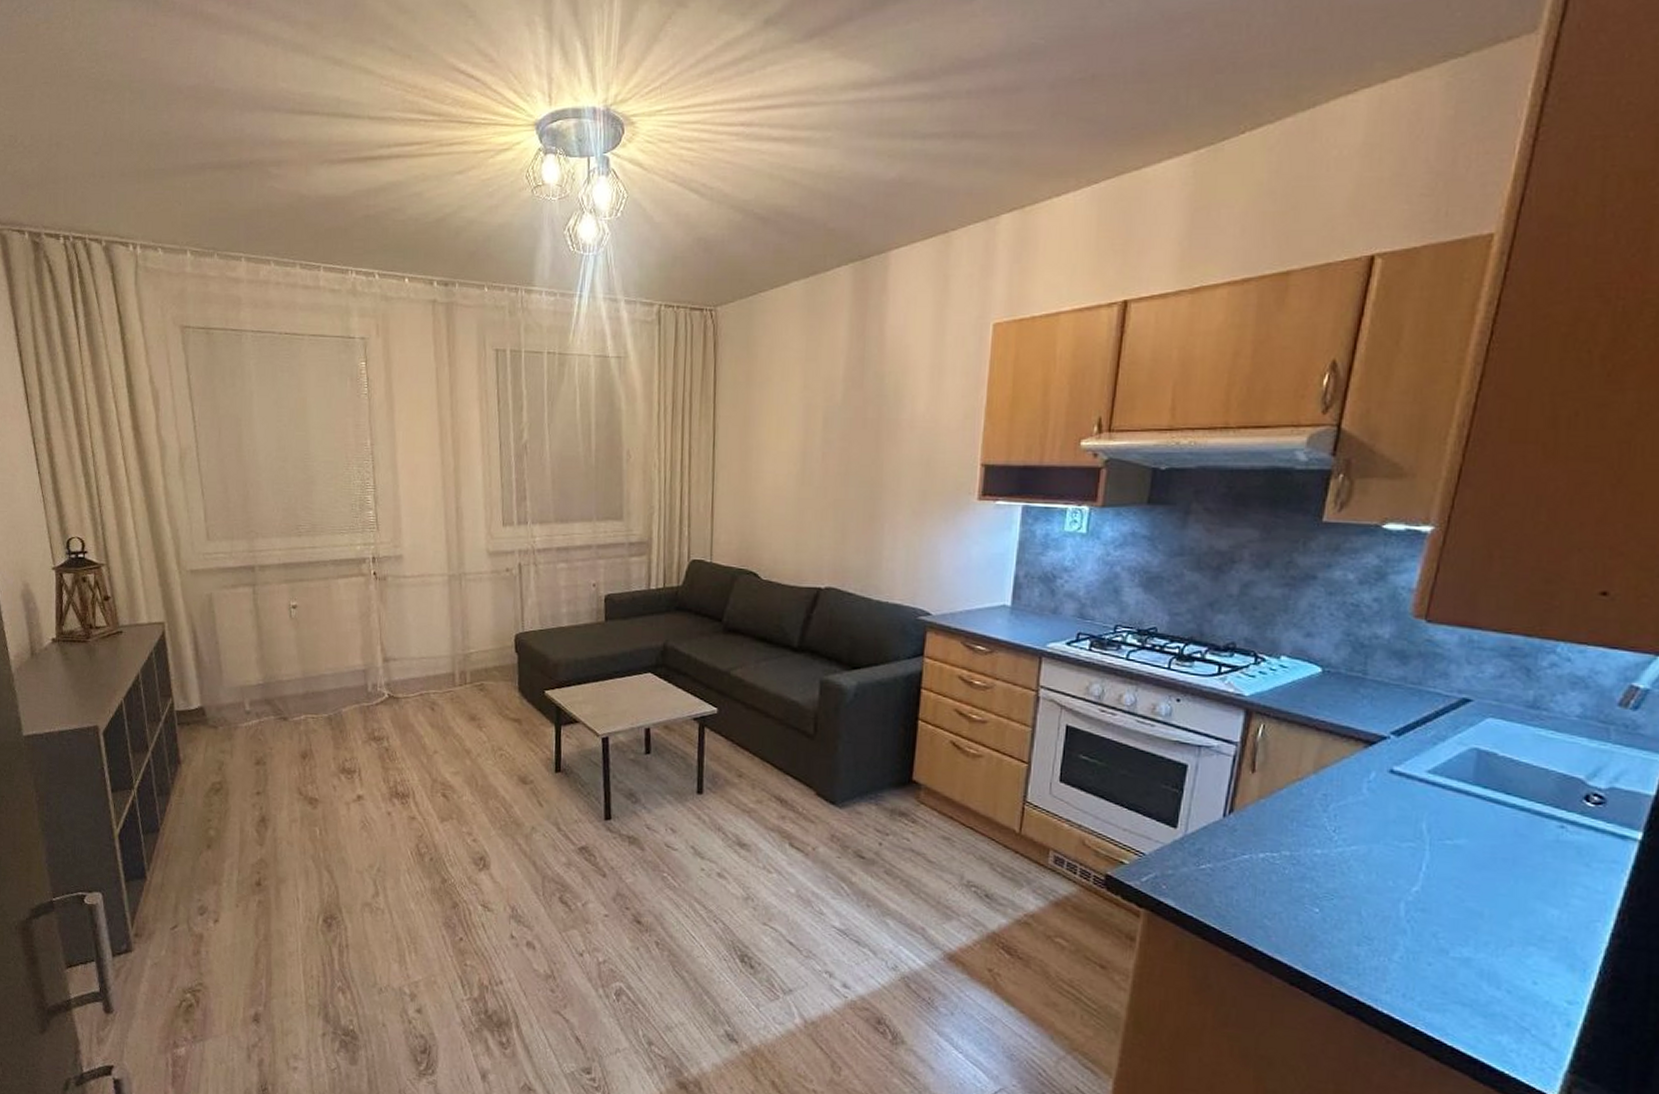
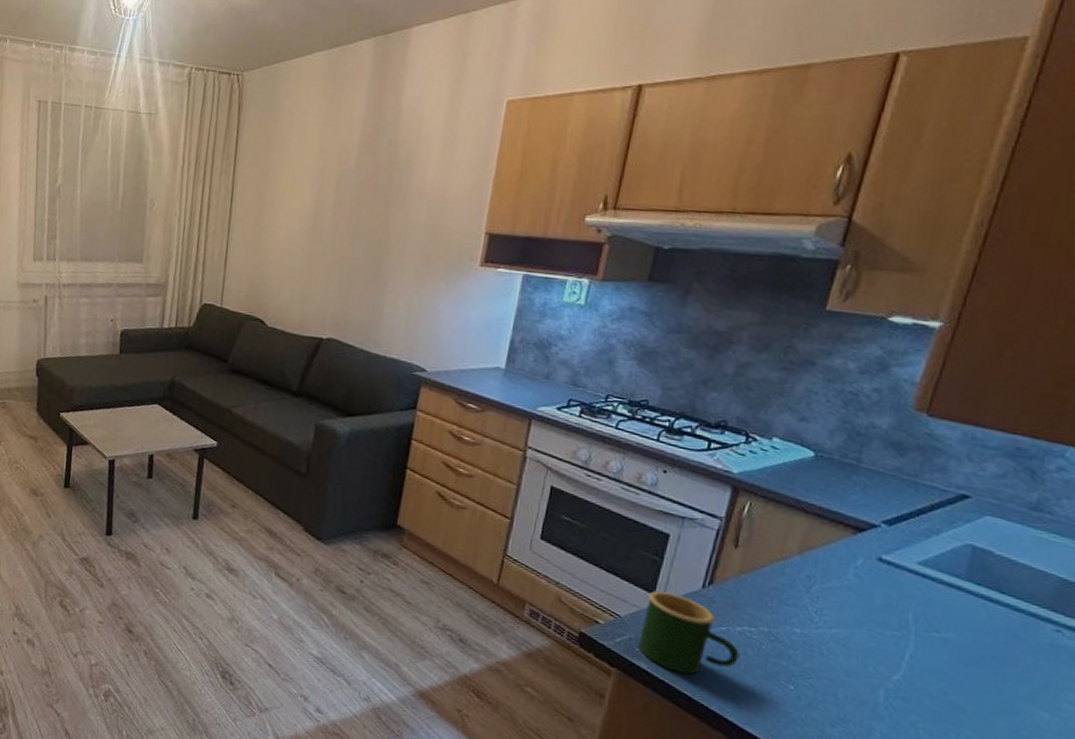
mug: none [1165,824,1264,907] -> present [638,590,740,674]

